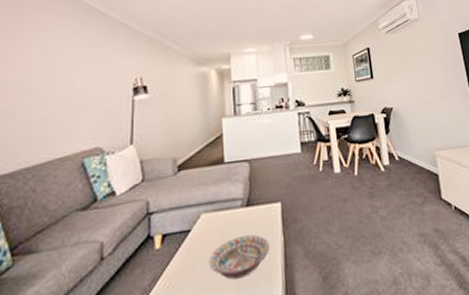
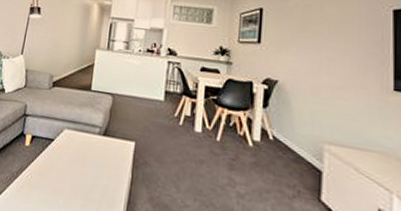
decorative bowl: present [209,235,269,280] -> none [63,159,117,197]

